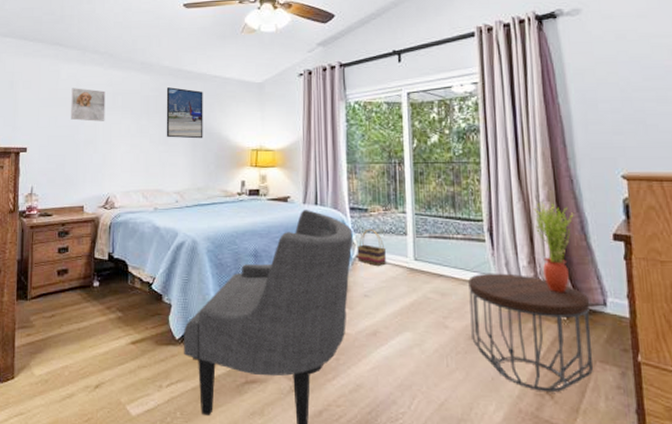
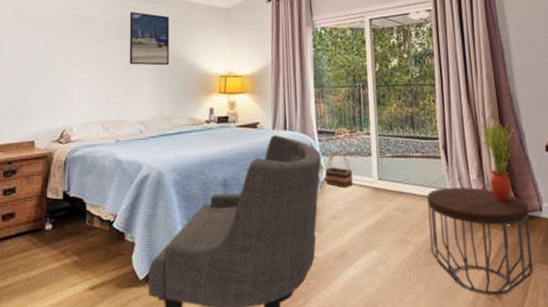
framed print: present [71,88,106,122] -> none [20,12,61,48]

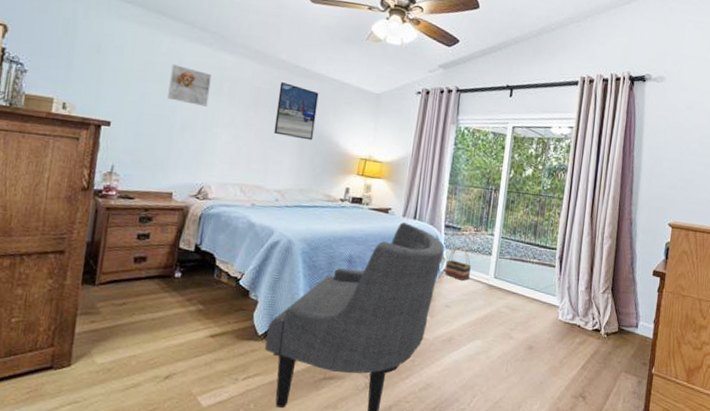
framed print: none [20,12,61,48] -> present [167,64,212,107]
side table: present [427,187,534,295] -> none [530,294,626,395]
potted plant: present [480,119,514,203] -> none [595,238,628,316]

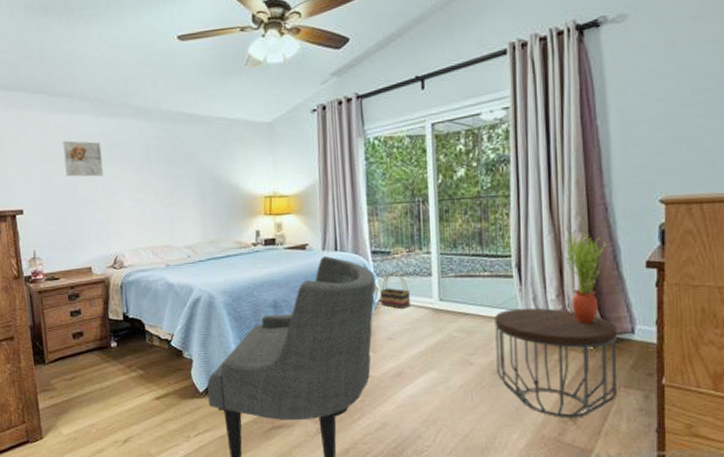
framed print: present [273,82,319,141] -> none [167,133,212,190]
side table: none [530,294,626,395] -> present [495,307,618,417]
potted plant: none [595,238,628,316] -> present [564,232,607,324]

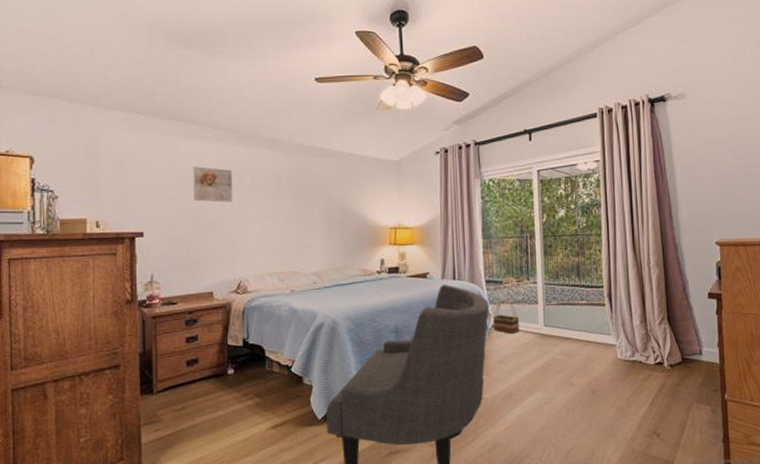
side table: present [495,307,618,417] -> none [591,332,691,432]
potted plant: present [564,232,607,324] -> none [645,267,678,347]

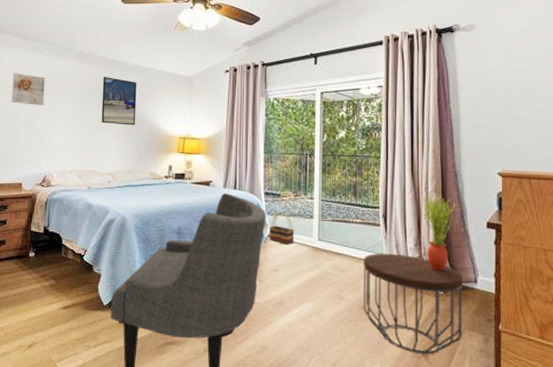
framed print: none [299,165,340,219] -> present [101,77,137,126]
side table: none [591,332,691,432] -> present [363,253,463,354]
potted plant: none [645,267,678,347] -> present [422,193,456,272]

